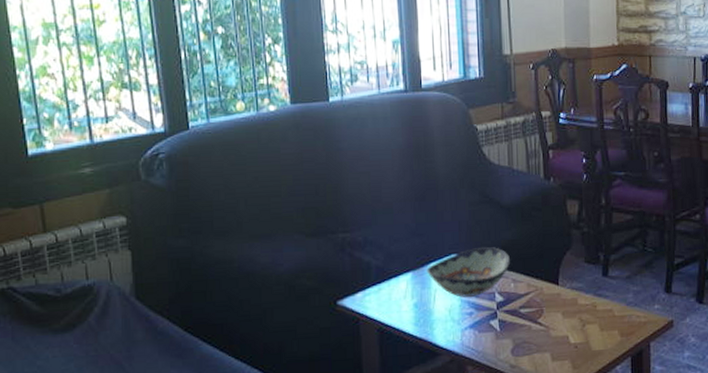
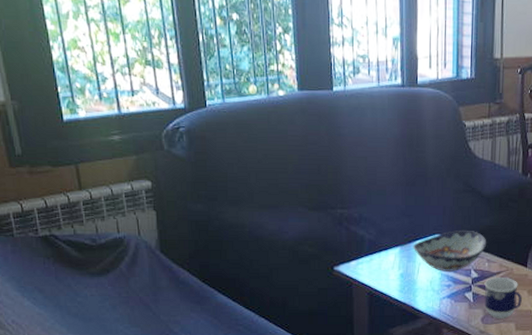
cup: none [511,298,556,349] -> present [484,276,522,318]

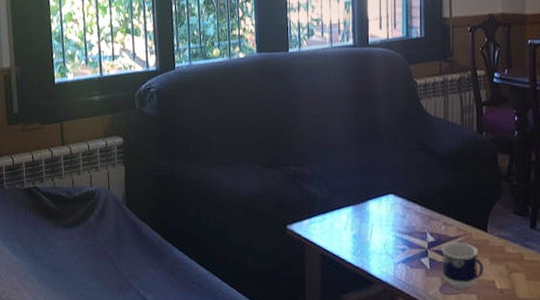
decorative bowl: present [412,230,487,272] -> none [365,190,443,234]

